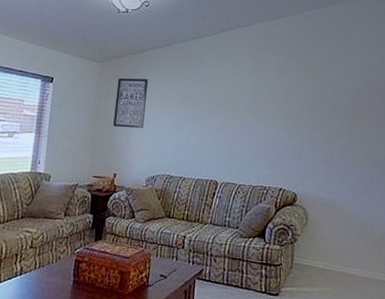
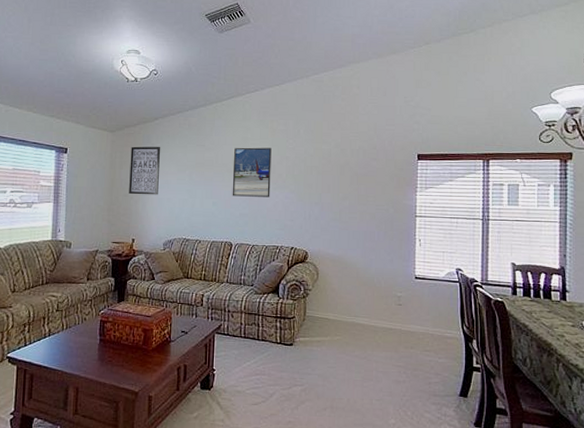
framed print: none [219,82,262,135] -> present [232,147,272,197]

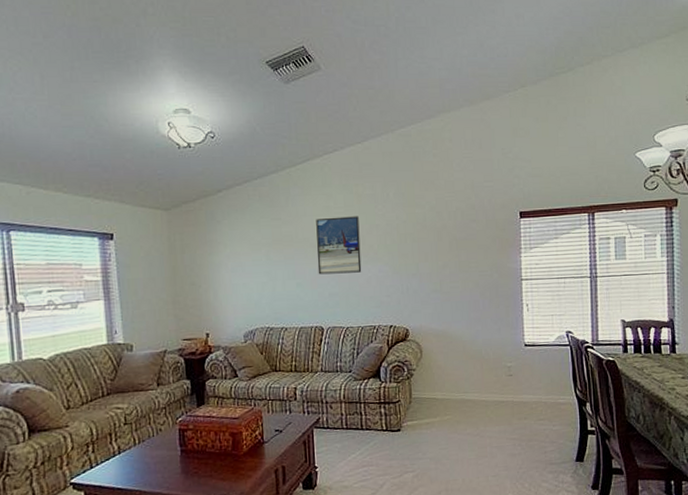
wall art: present [129,146,161,195] -> none [192,224,231,283]

